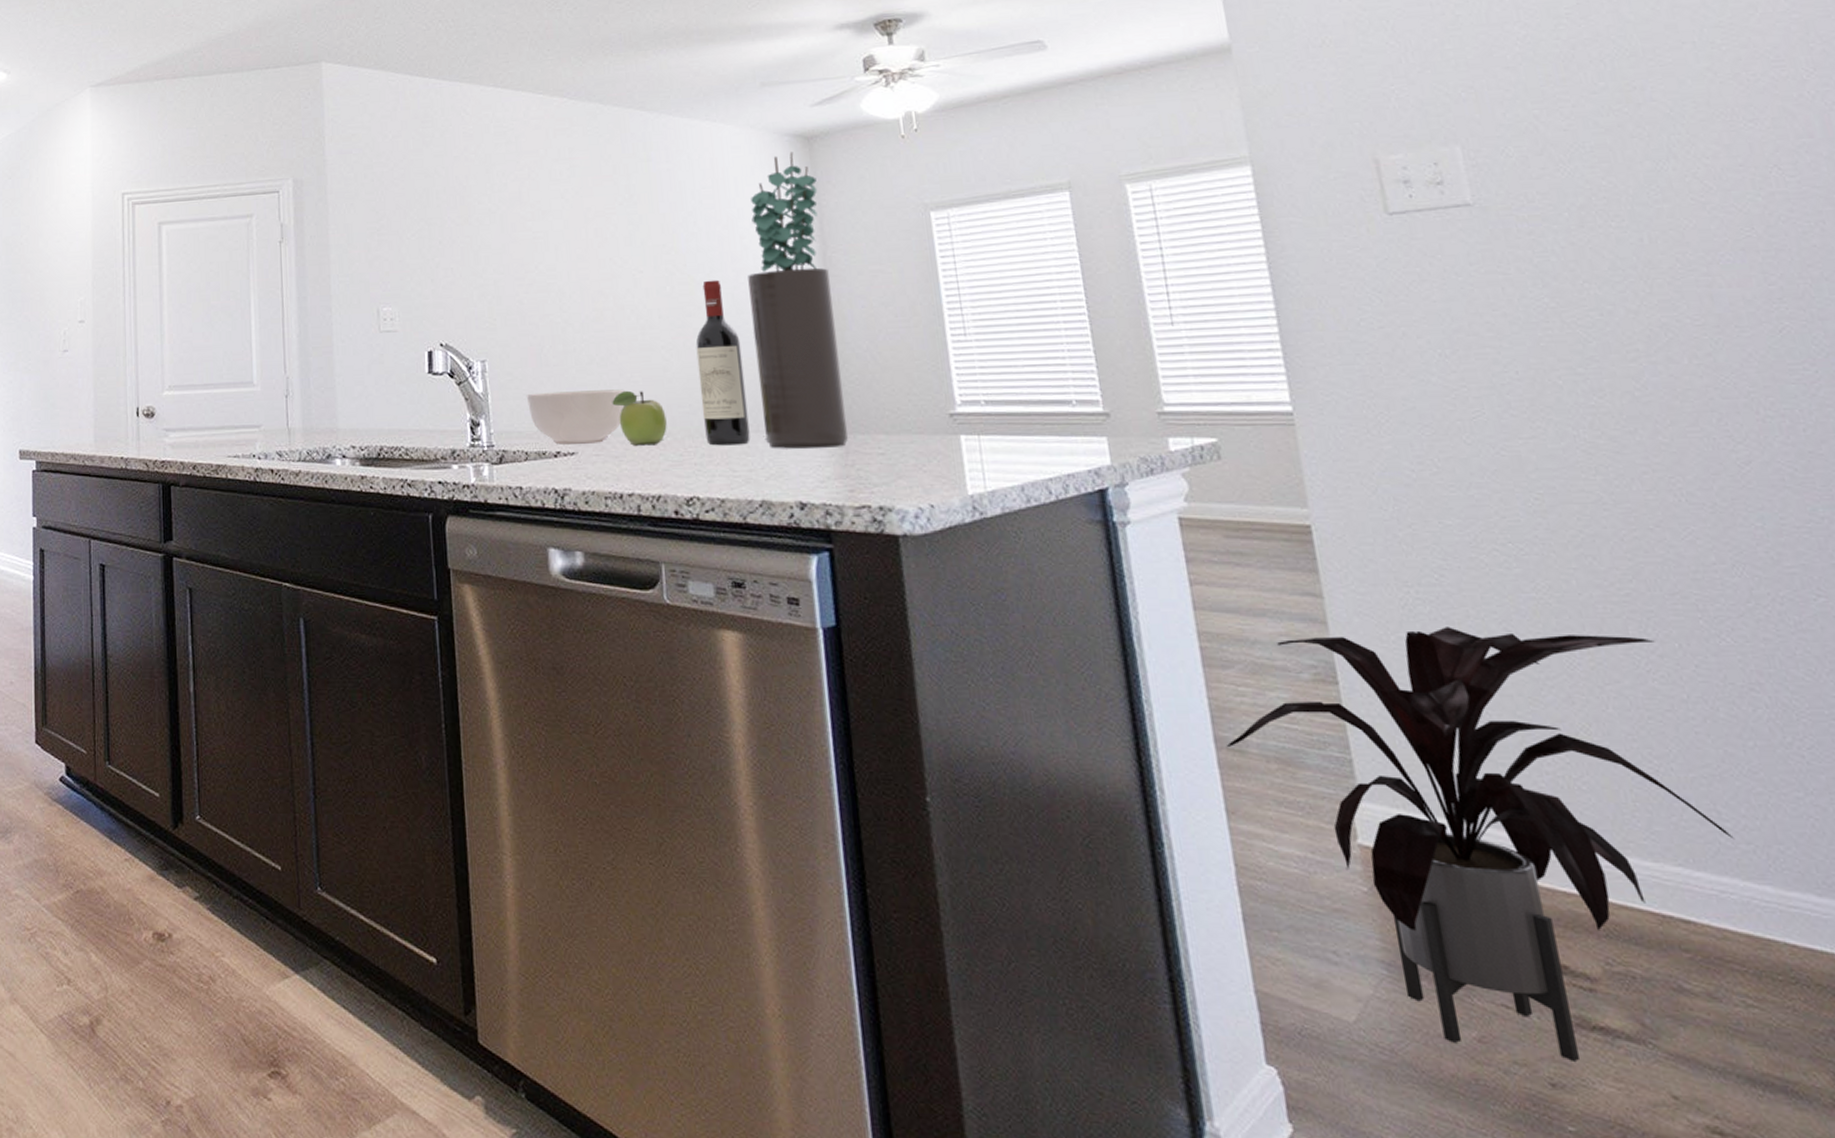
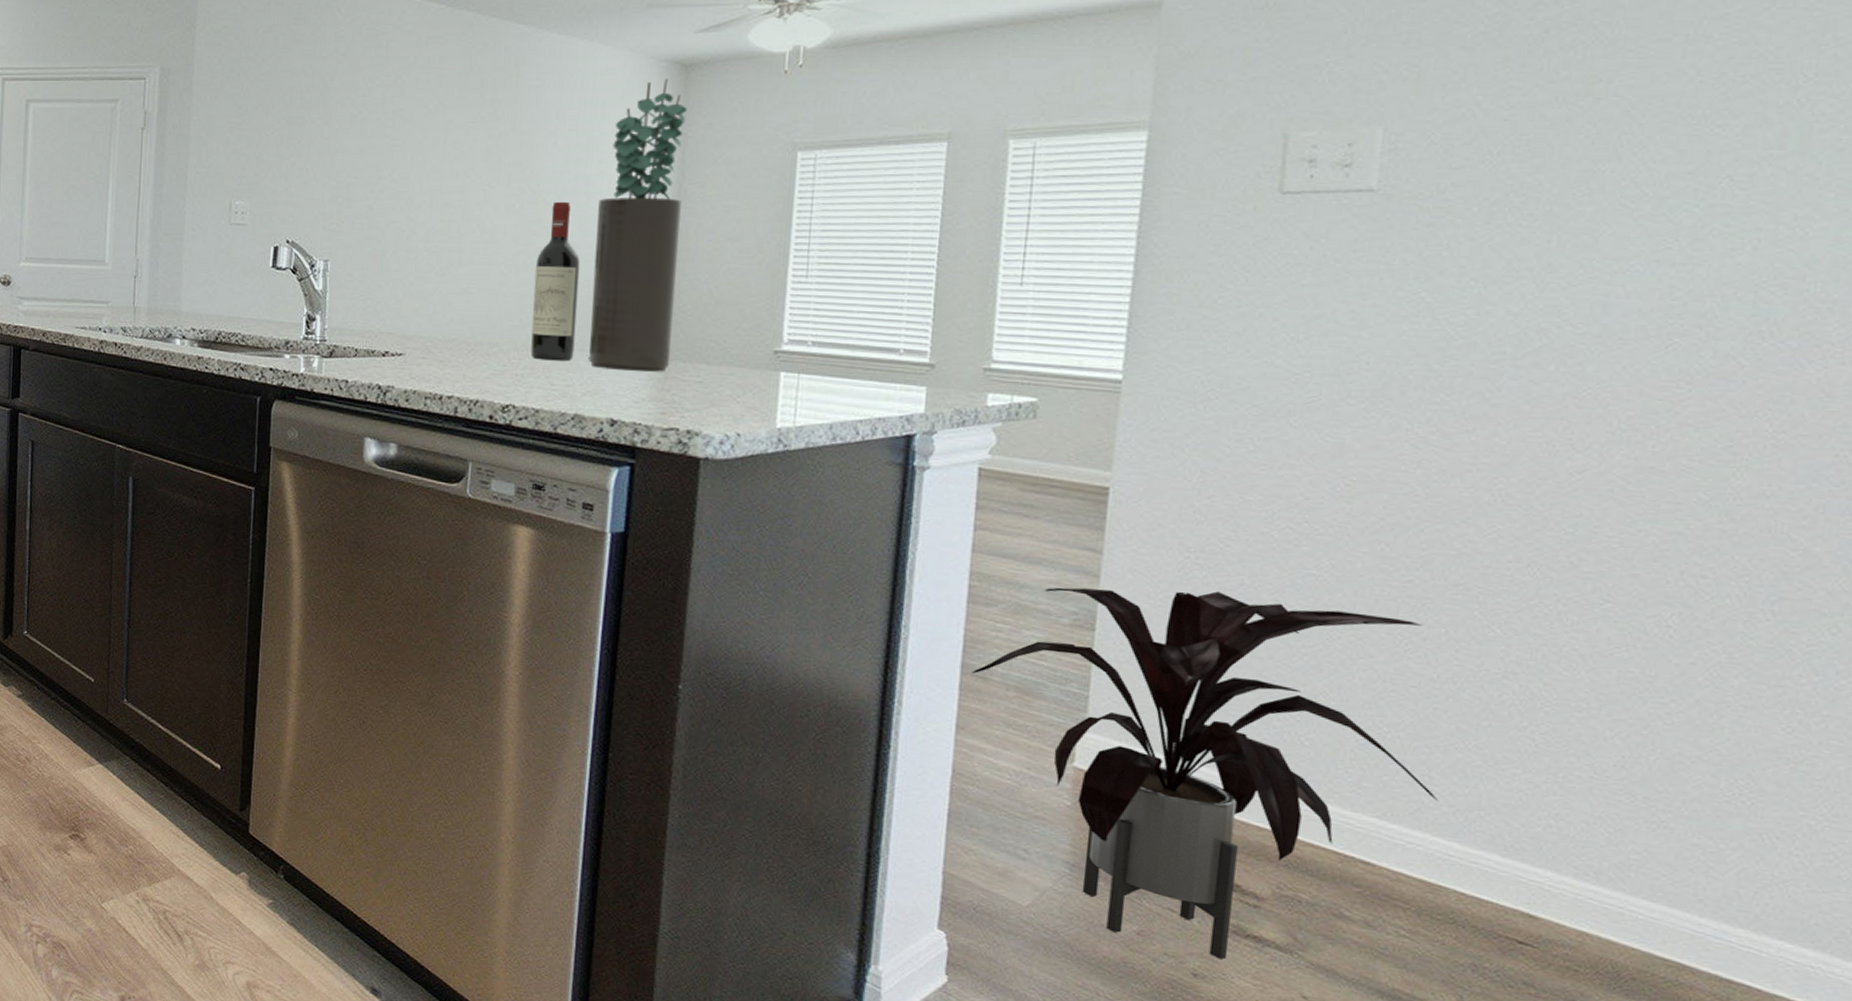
bowl: present [526,389,625,445] -> none [363,295,459,347]
fruit: present [612,390,667,446] -> none [445,300,496,354]

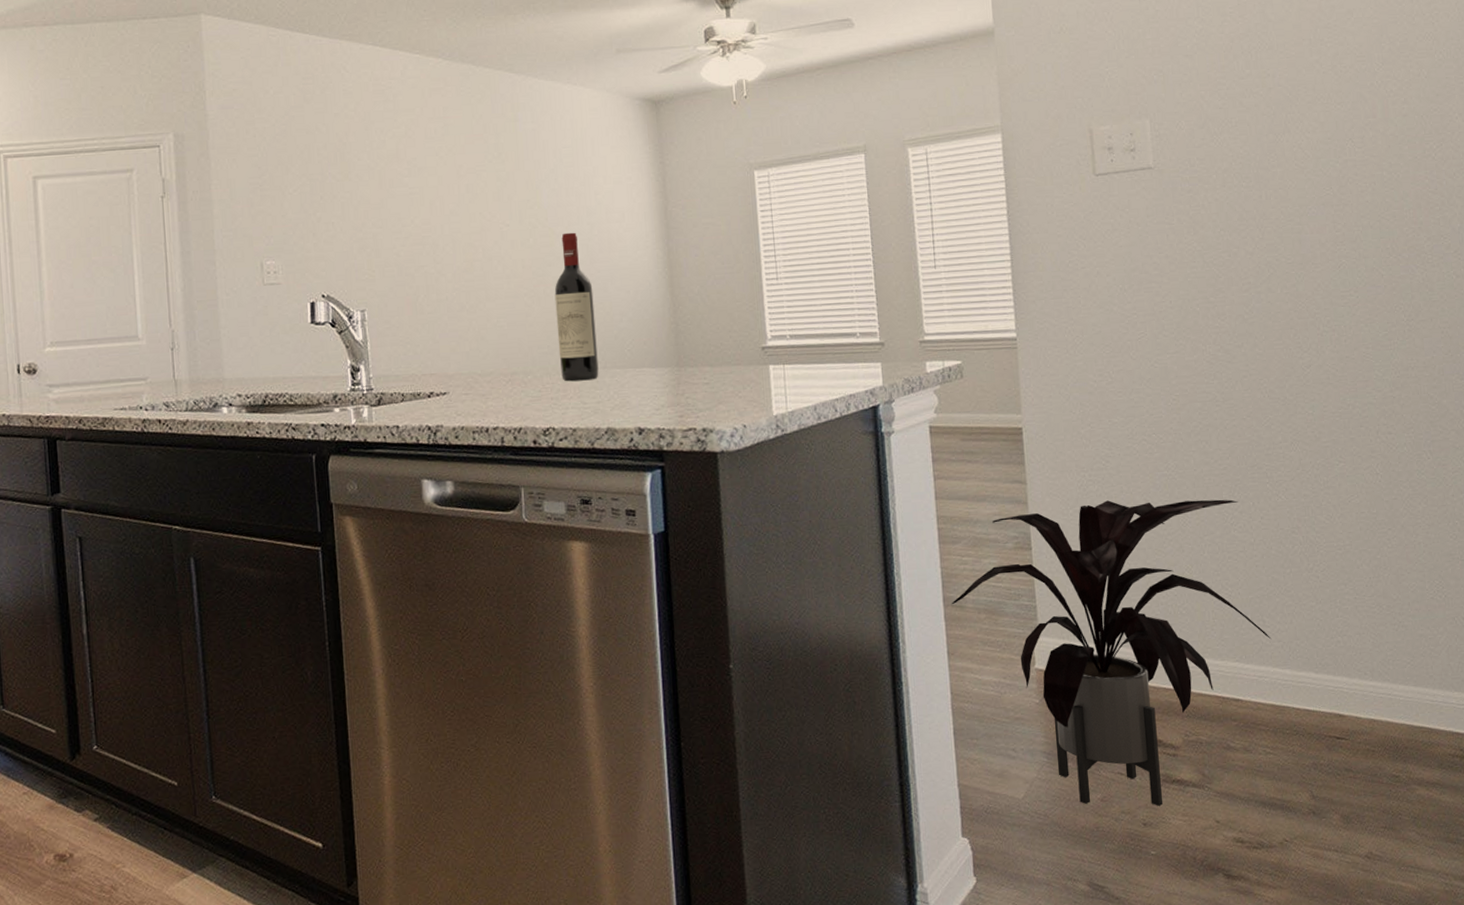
vase: present [589,79,687,372] -> none [600,115,681,383]

